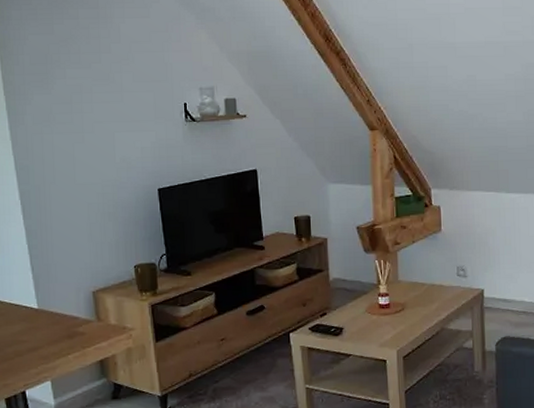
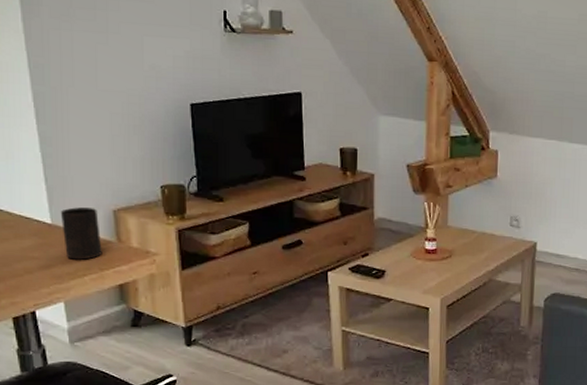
cup: none [45,291,84,340] -> present [60,207,102,260]

